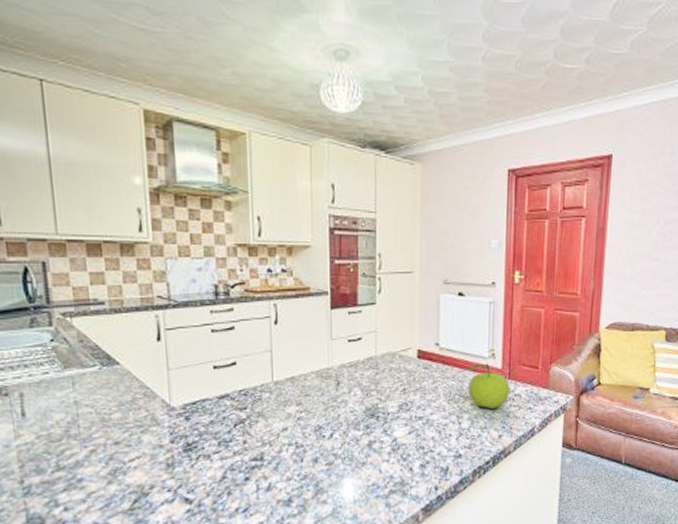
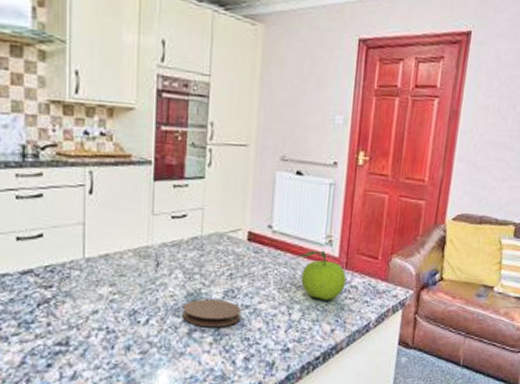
coaster: none [362,413,415,438] -> present [182,299,241,327]

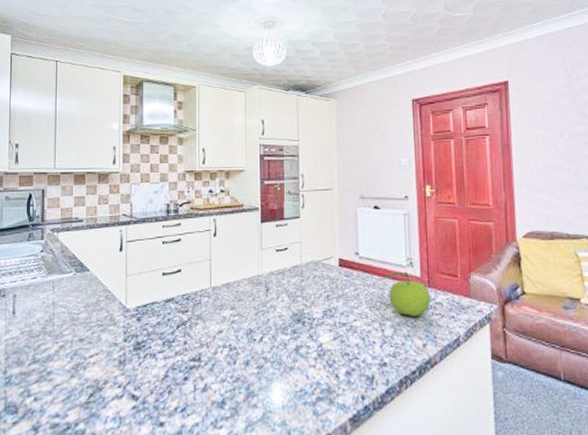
coaster: present [182,299,241,327] -> none [290,318,339,343]

